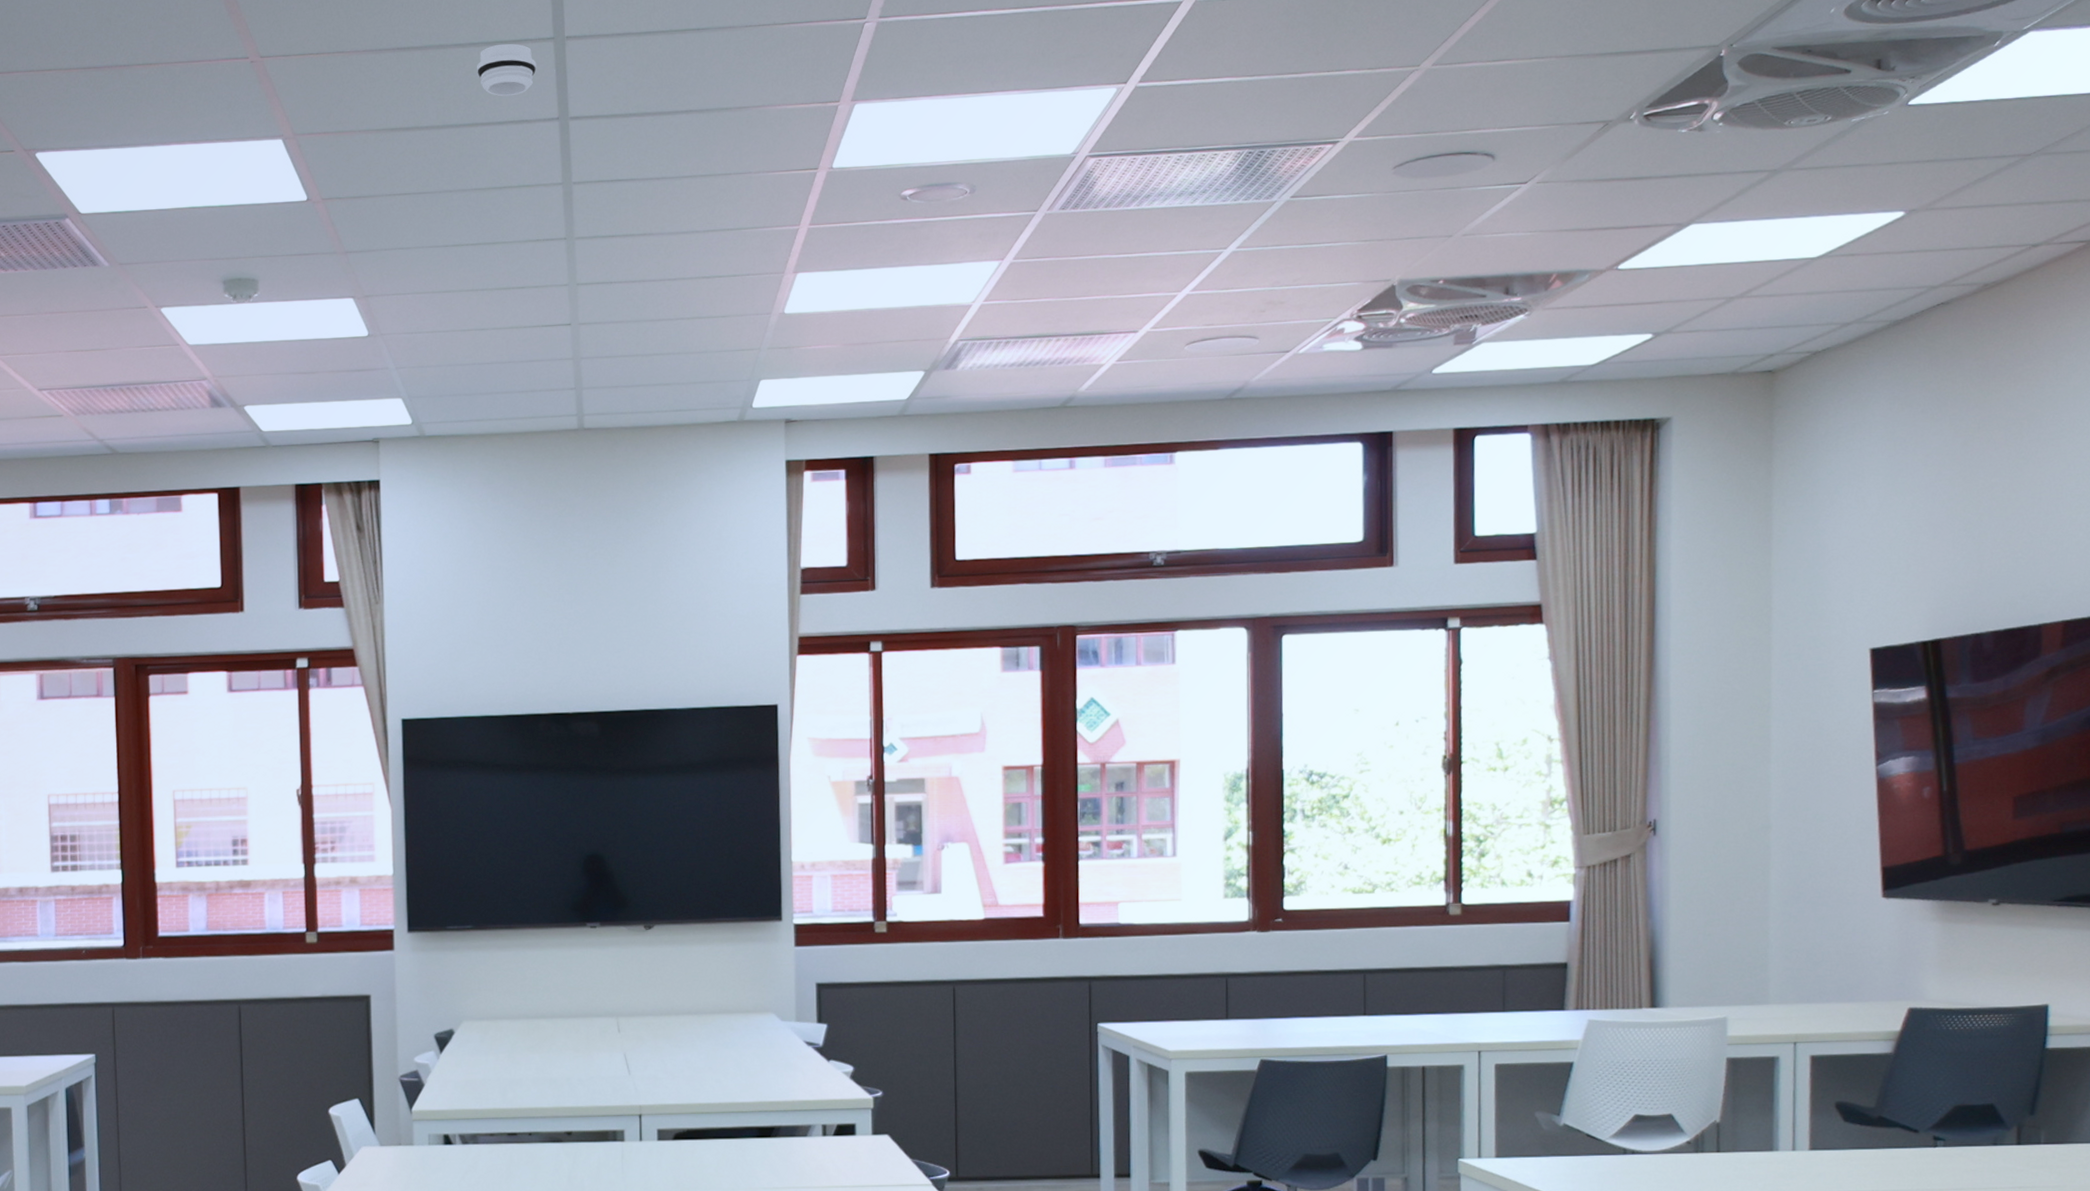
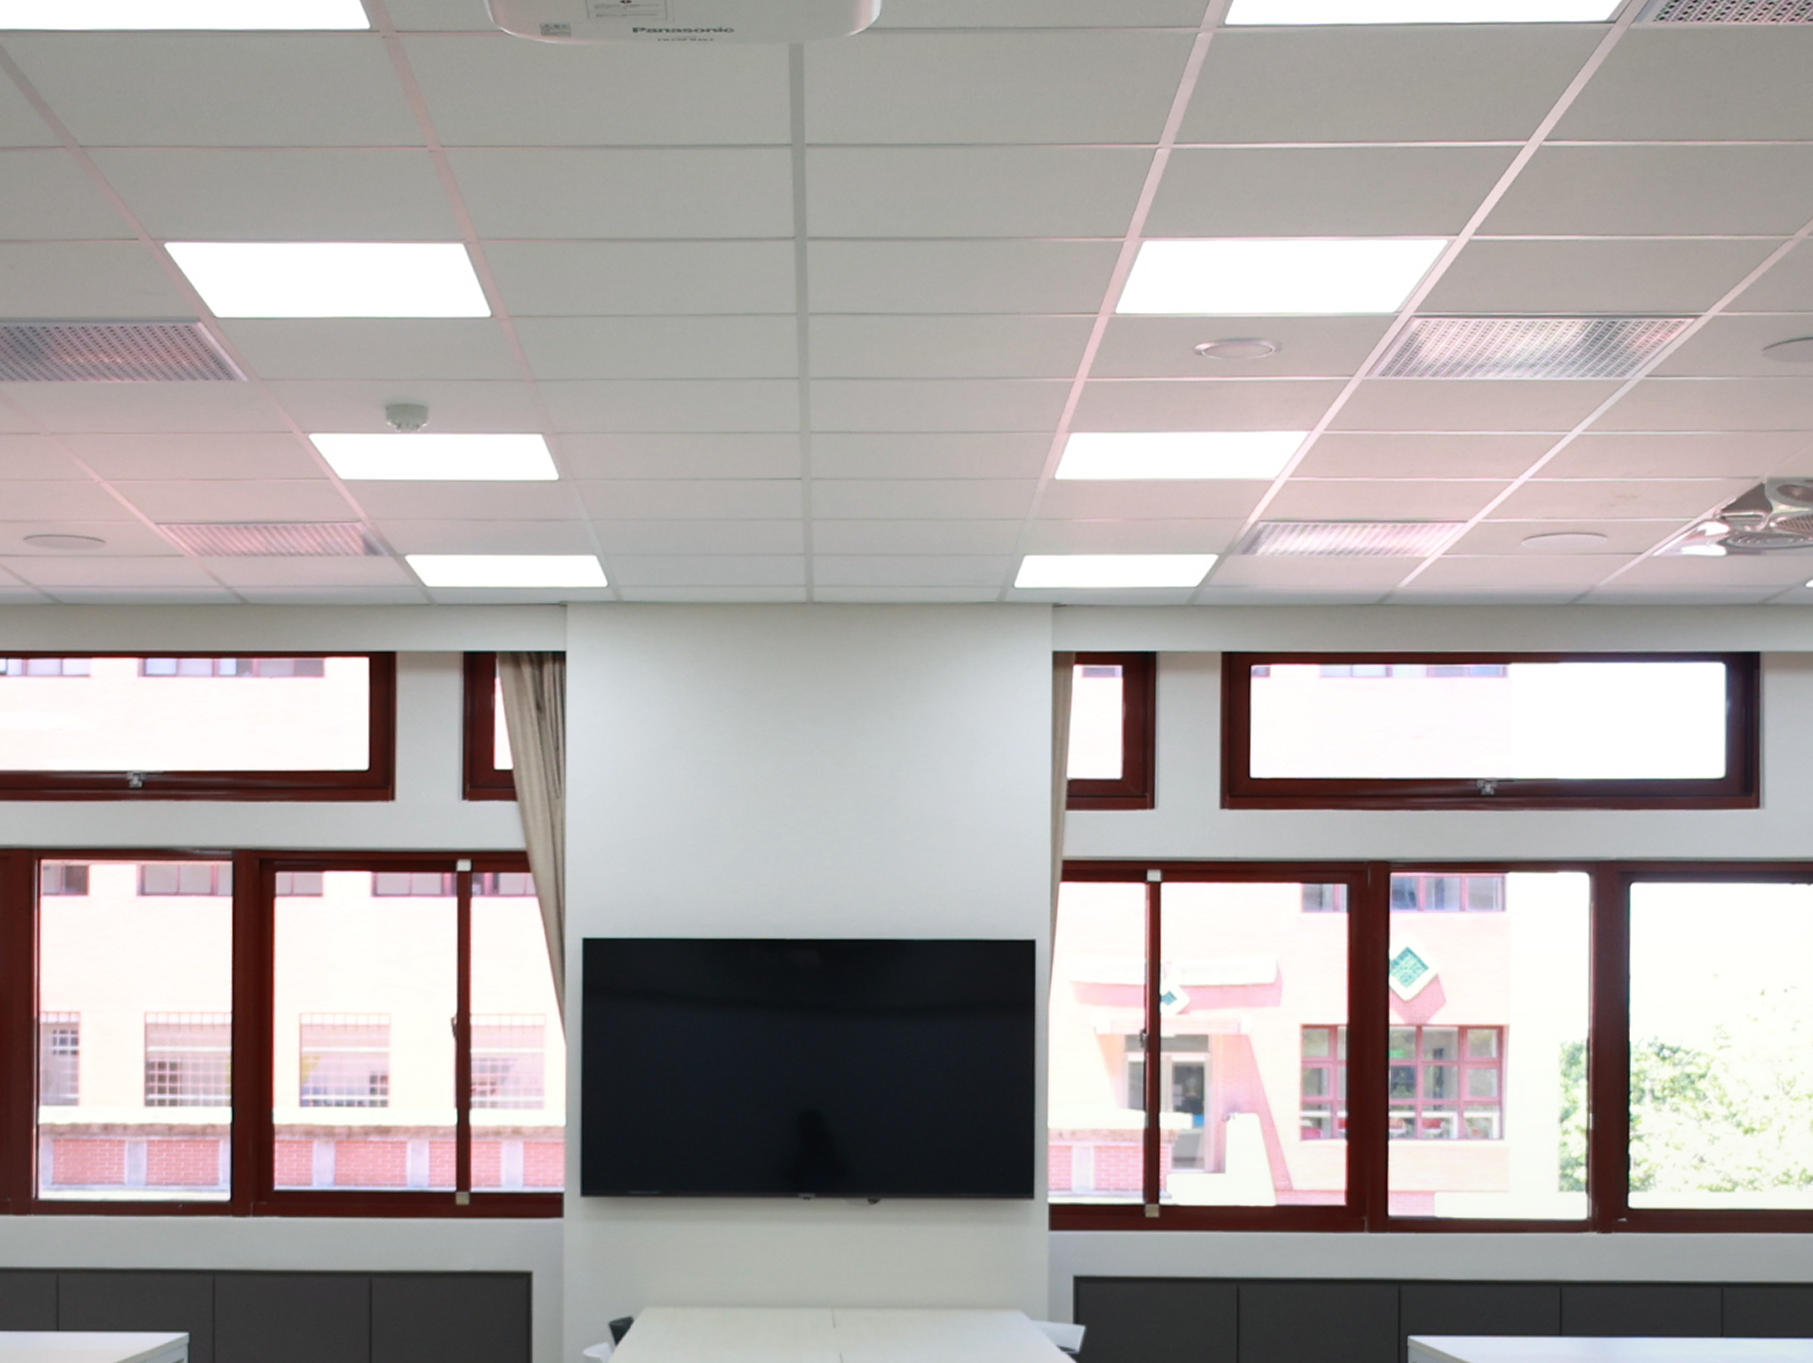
smoke detector: present [476,43,537,97] -> none [698,147,770,209]

